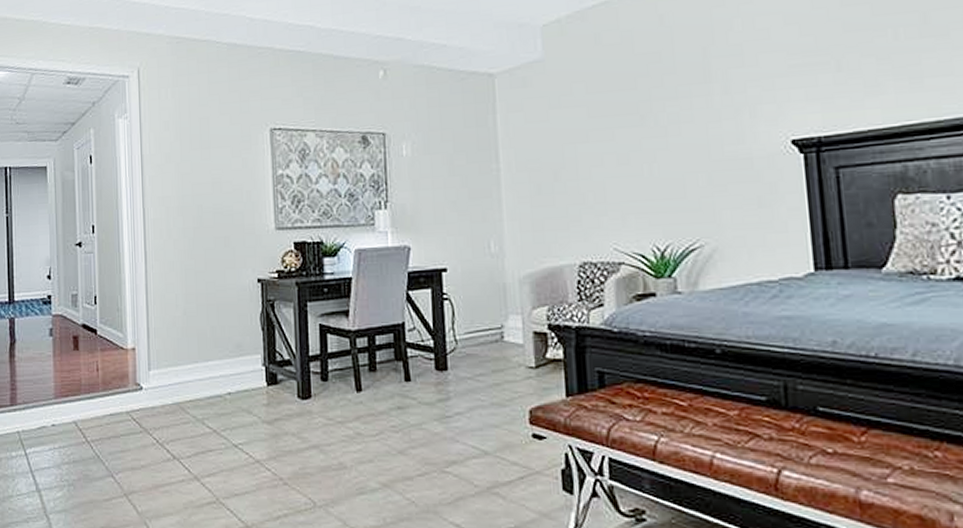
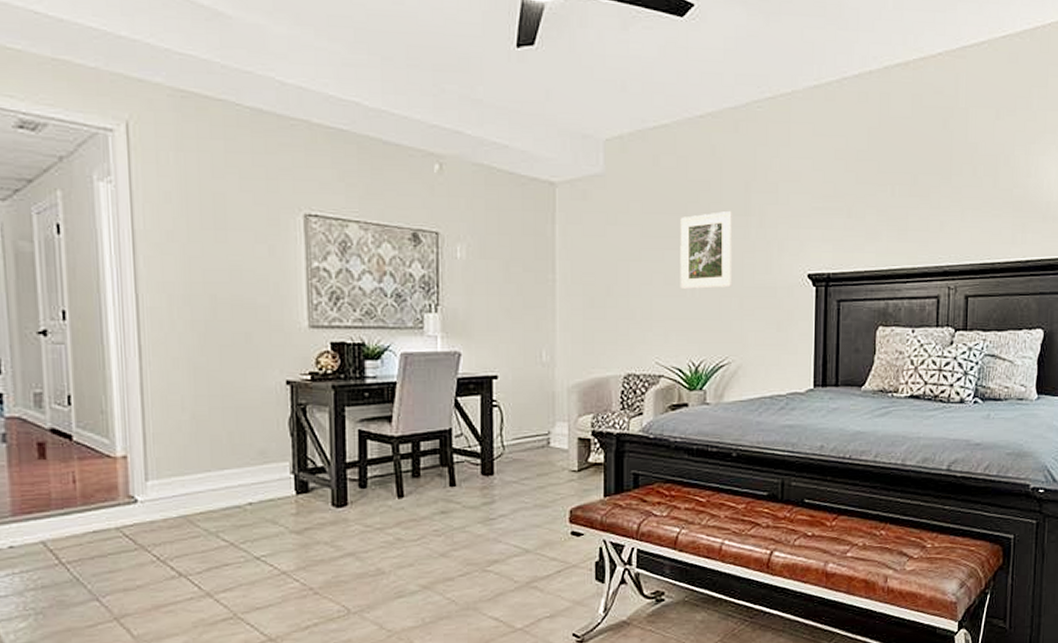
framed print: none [630,80,697,169] -> present [680,210,733,290]

